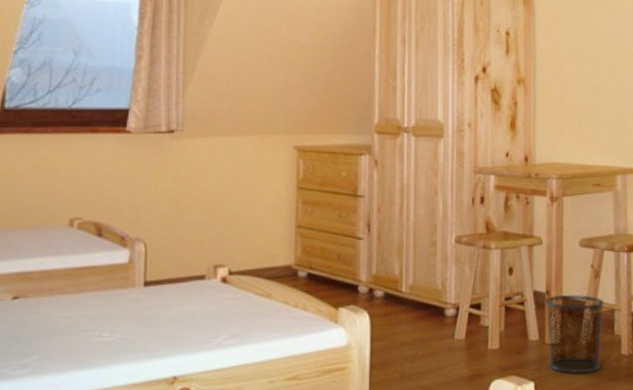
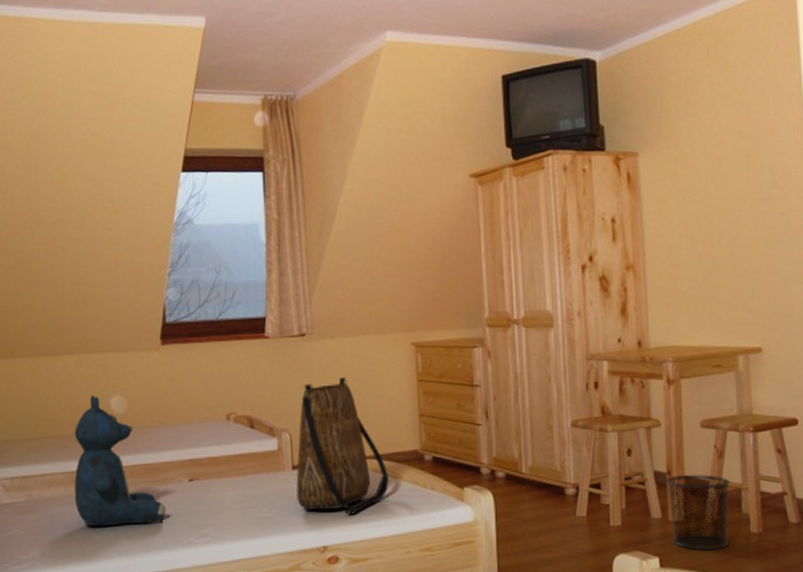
tote bag: none [146,181,256,339] -> present [296,377,389,515]

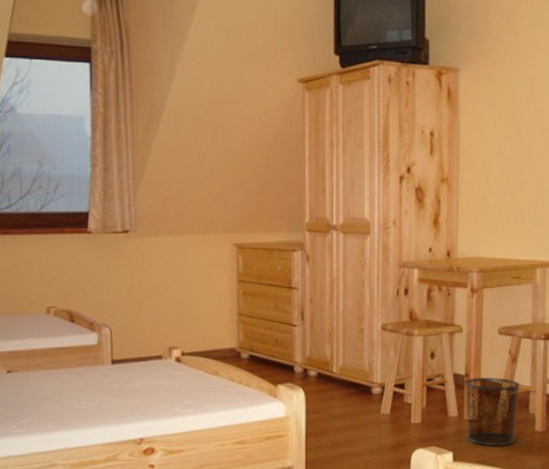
tote bag: present [296,377,389,515] -> none [115,275,206,408]

